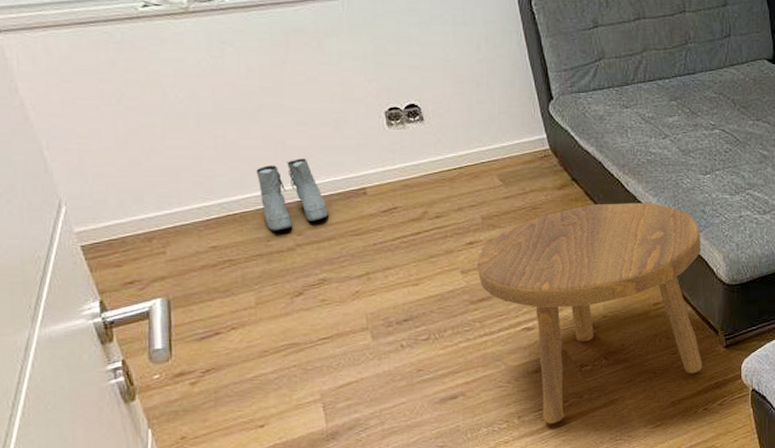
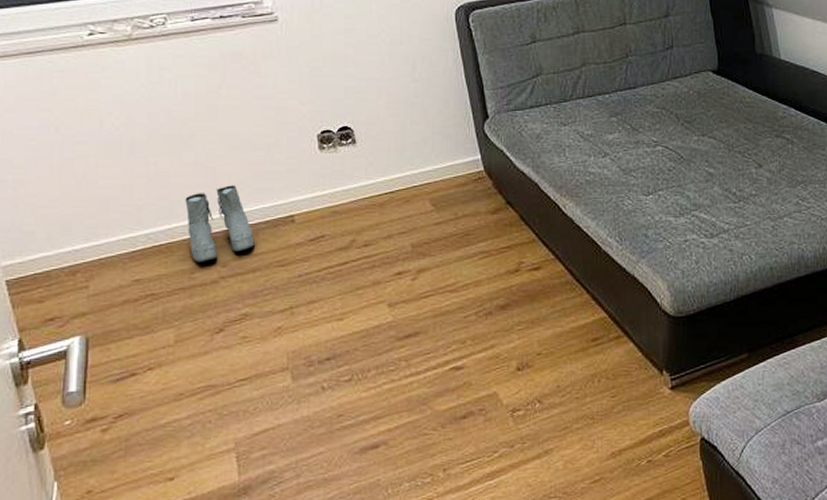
footstool: present [476,202,703,424] -> none [404,226,646,479]

